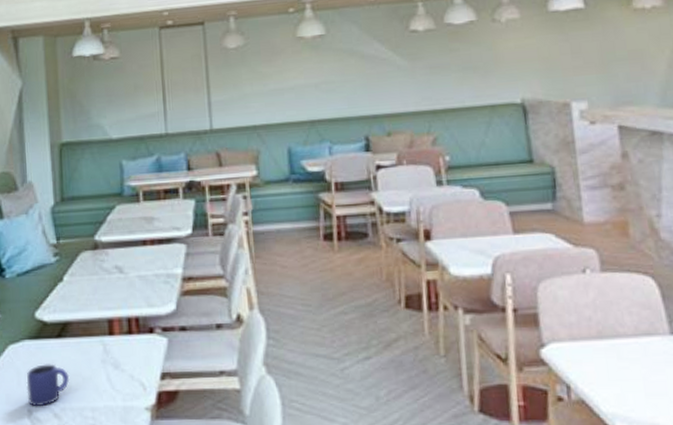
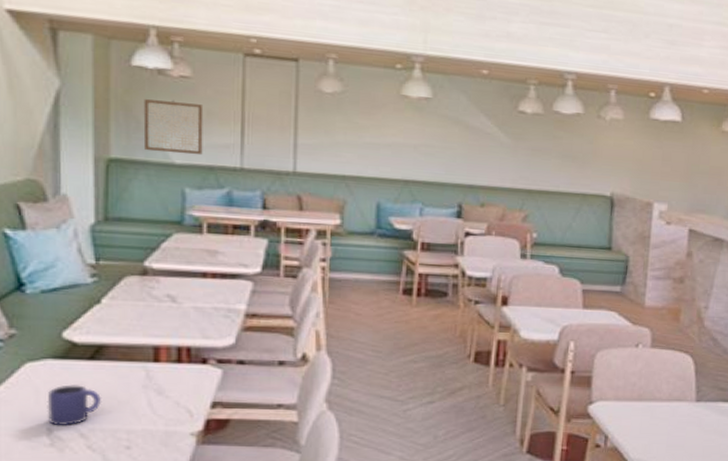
wall art: none [84,80,134,131] -> present [143,99,204,156]

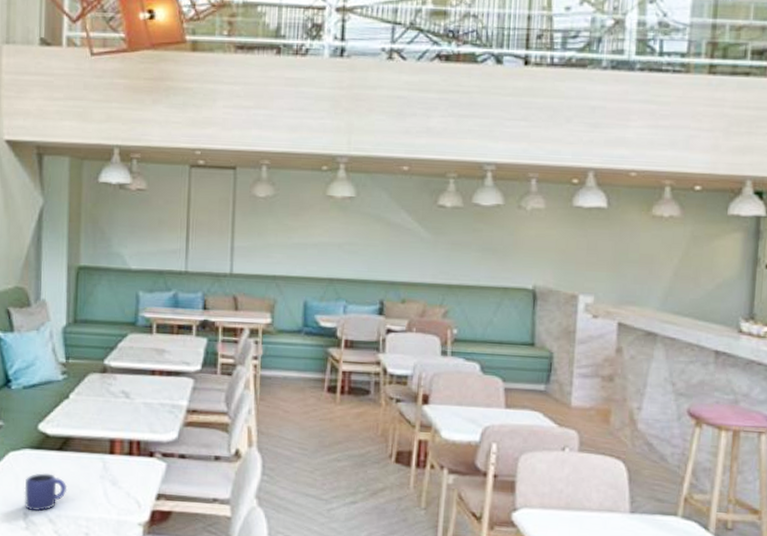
wall art: present [143,99,204,156] -> none [107,212,156,261]

